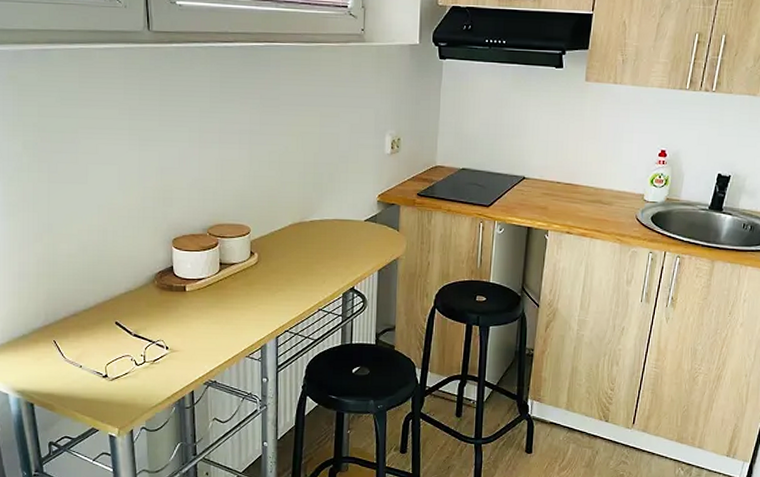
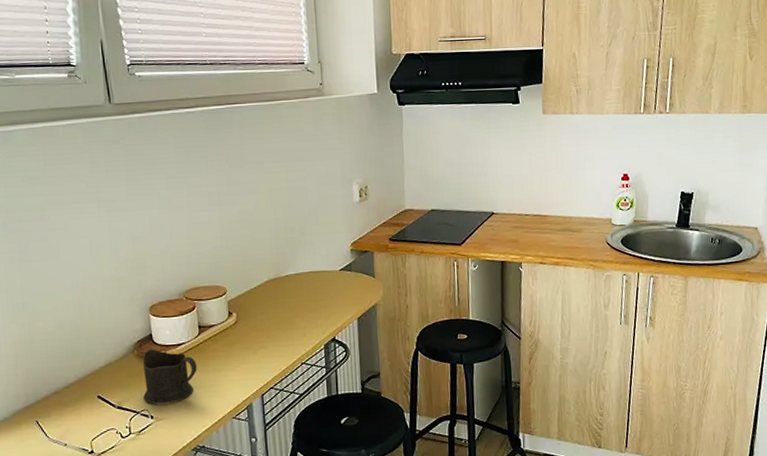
cup: none [160,281,215,336] -> present [142,349,197,404]

